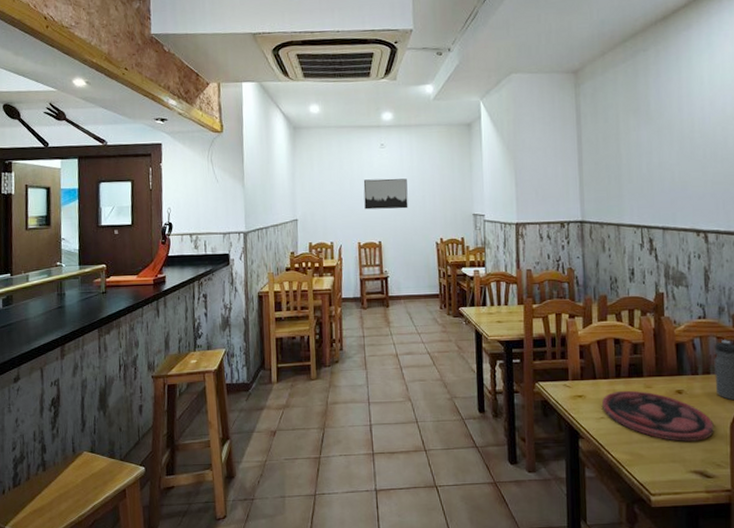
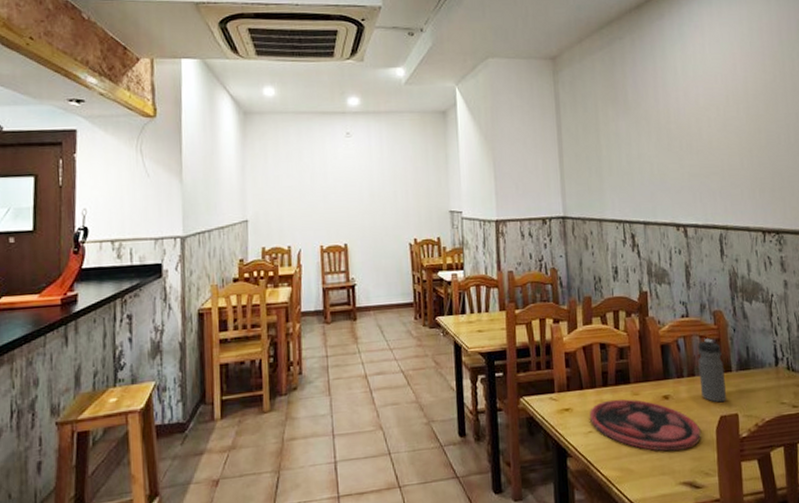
wall art: present [363,178,408,210] -> none [326,171,378,208]

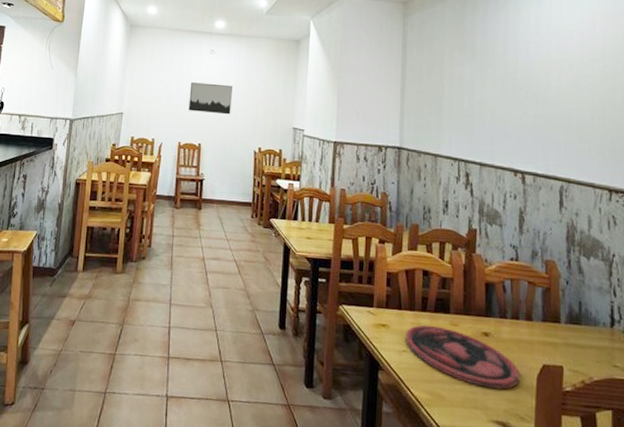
wall art: none [326,171,378,208] -> present [188,82,232,115]
water bottle: present [697,338,727,403] -> none [523,285,553,352]

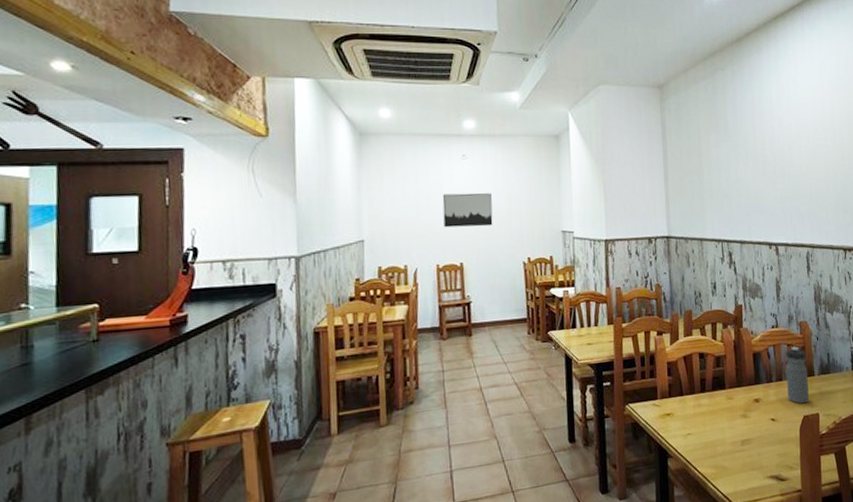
plate: present [406,325,520,389] -> none [689,403,786,449]
water bottle: none [523,285,553,352] -> present [785,346,810,404]

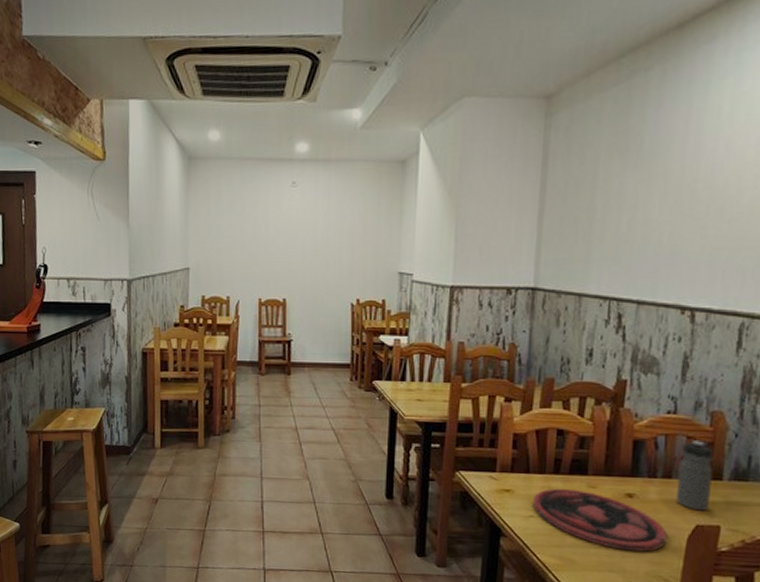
wall art: present [442,193,493,228] -> none [268,224,321,262]
plate: none [689,403,786,449] -> present [533,488,667,552]

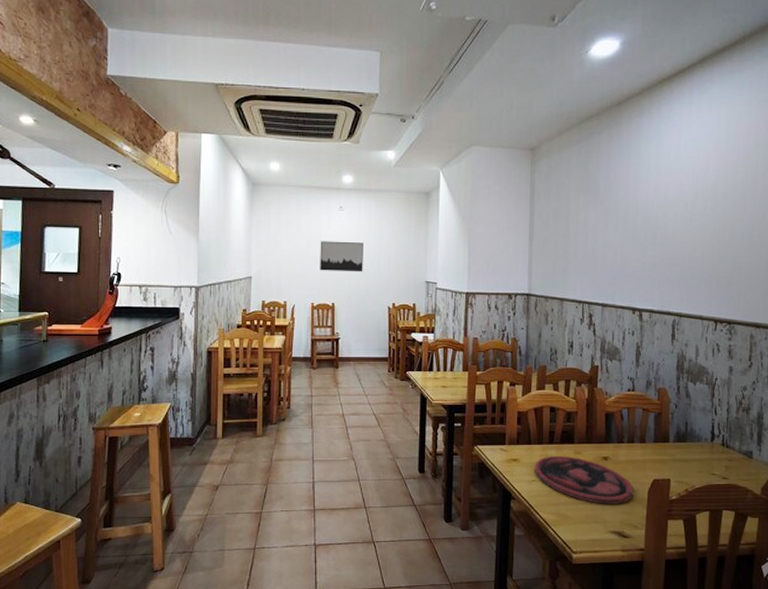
wall art: none [268,224,321,262] -> present [320,241,363,272]
water bottle: present [675,440,714,511] -> none [638,412,662,468]

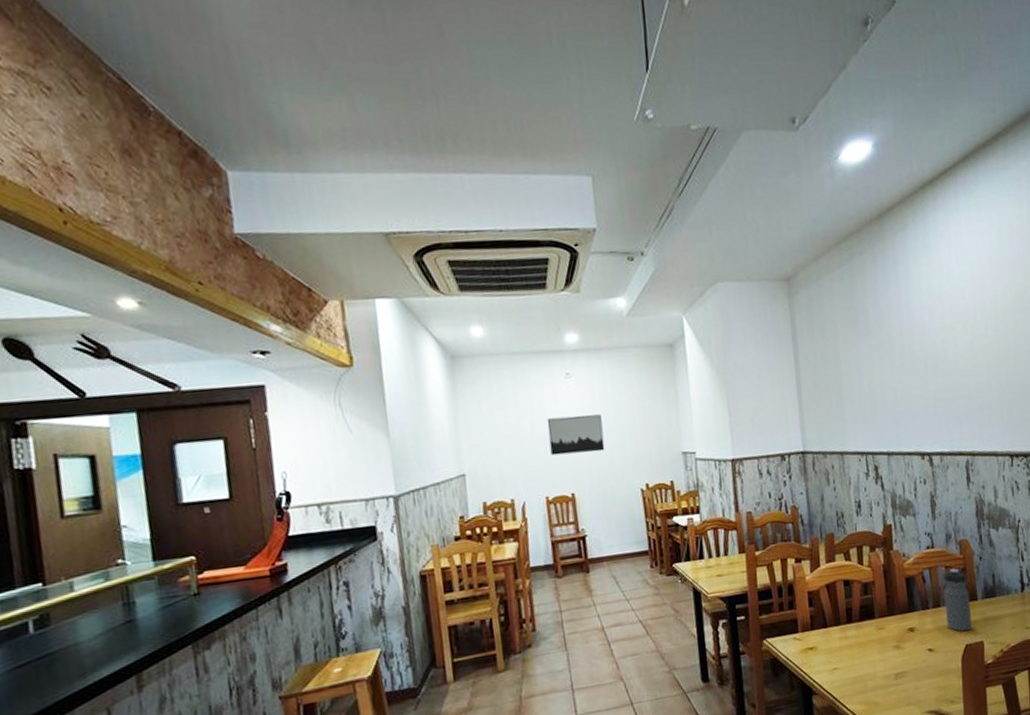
plate: present [535,455,634,504] -> none [834,634,946,683]
water bottle: none [638,412,662,468] -> present [943,568,973,632]

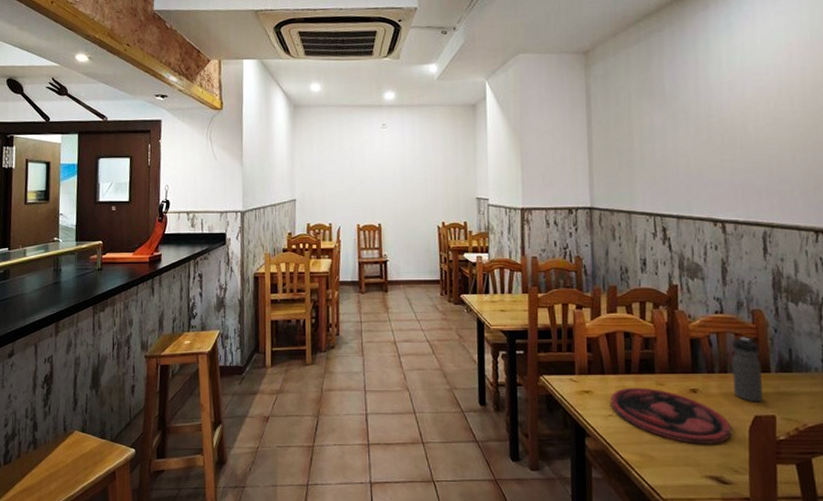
wall art: present [547,414,605,456] -> none [363,159,410,191]
plate: none [834,634,946,683] -> present [611,387,731,444]

